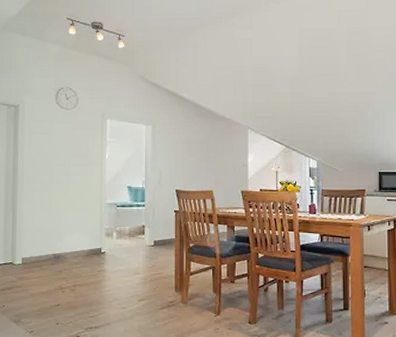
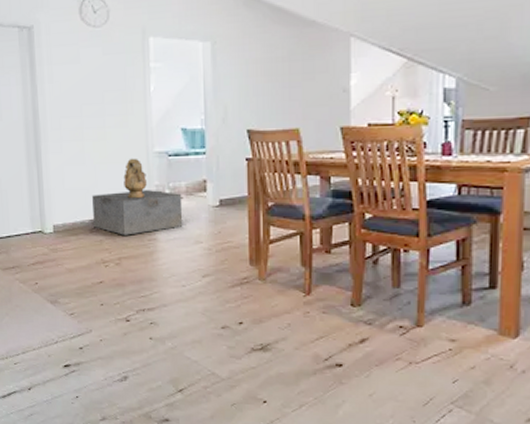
storage box: none [55,232,127,267] -> present [92,190,184,235]
decorative urn: none [81,207,99,239] -> present [123,158,147,199]

